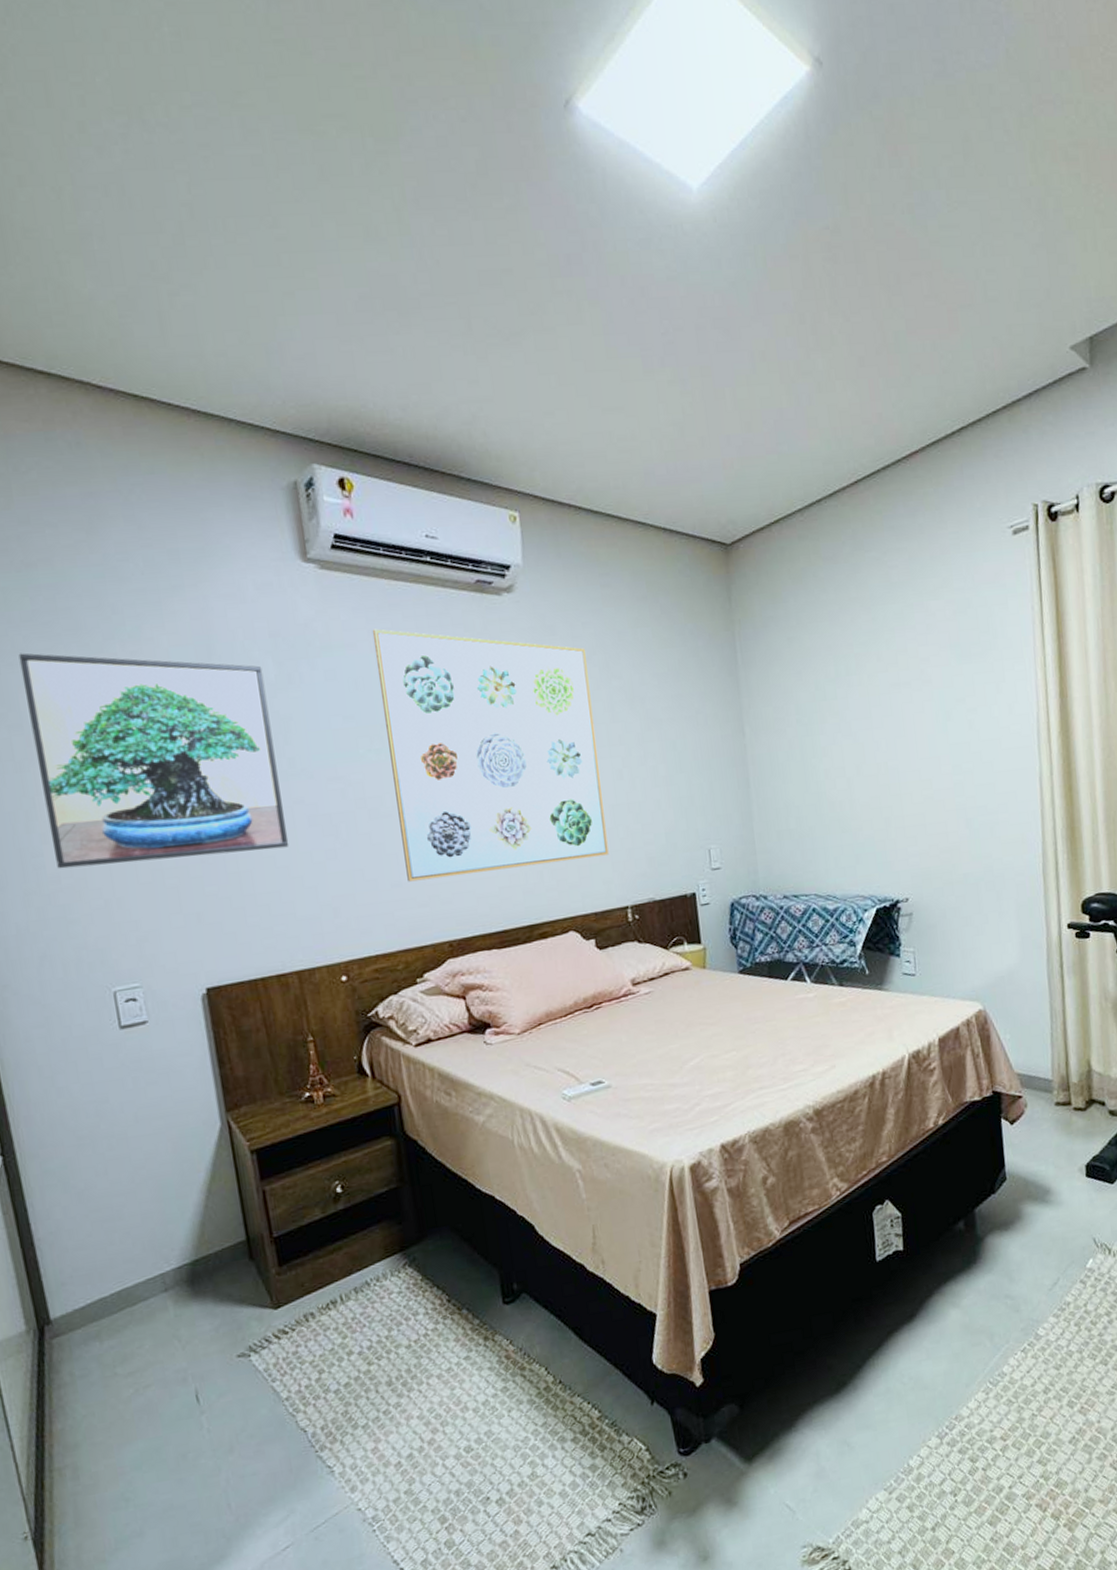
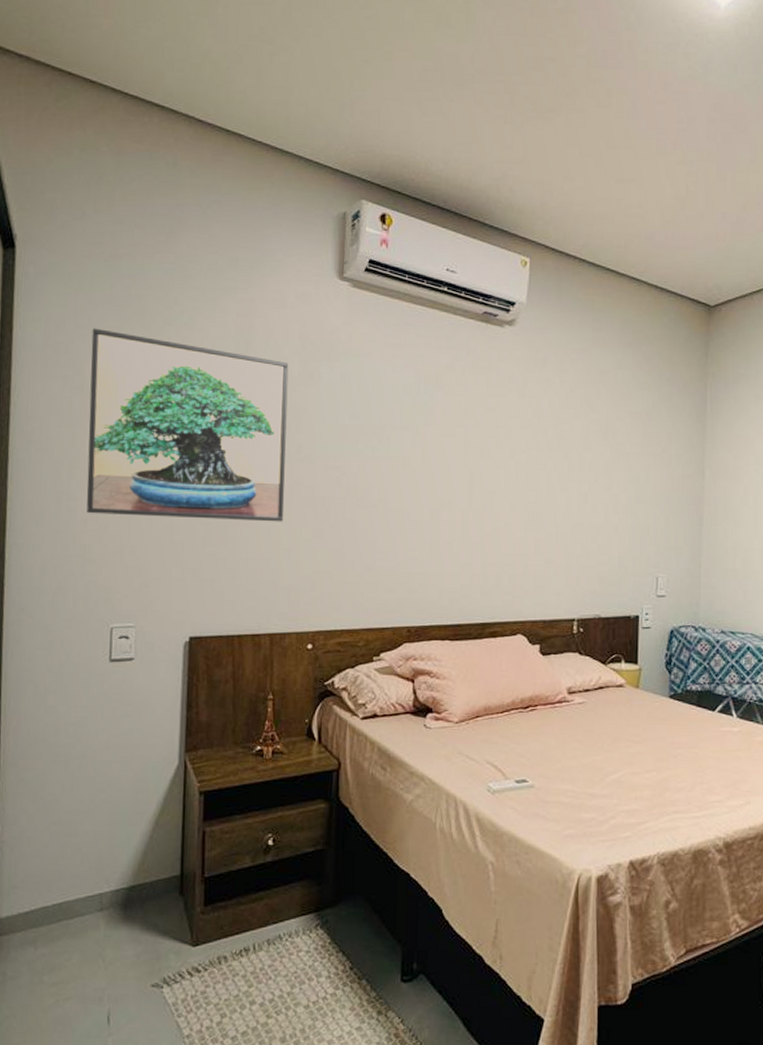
wall art: present [372,629,609,882] -> none [381,343,571,570]

